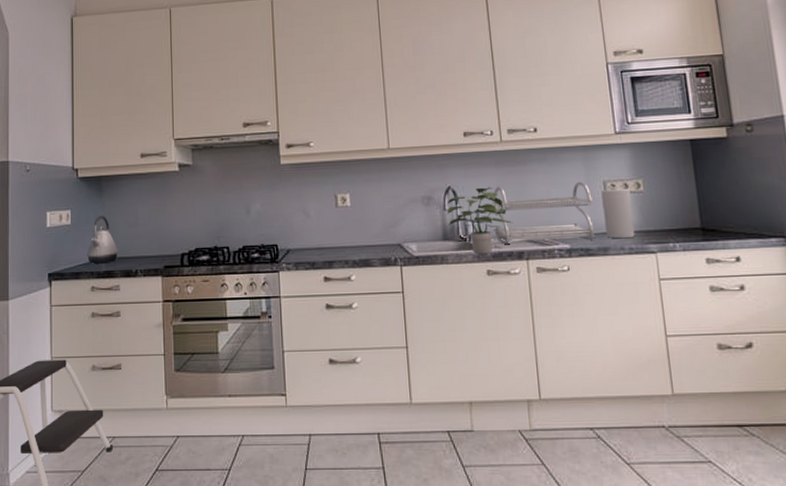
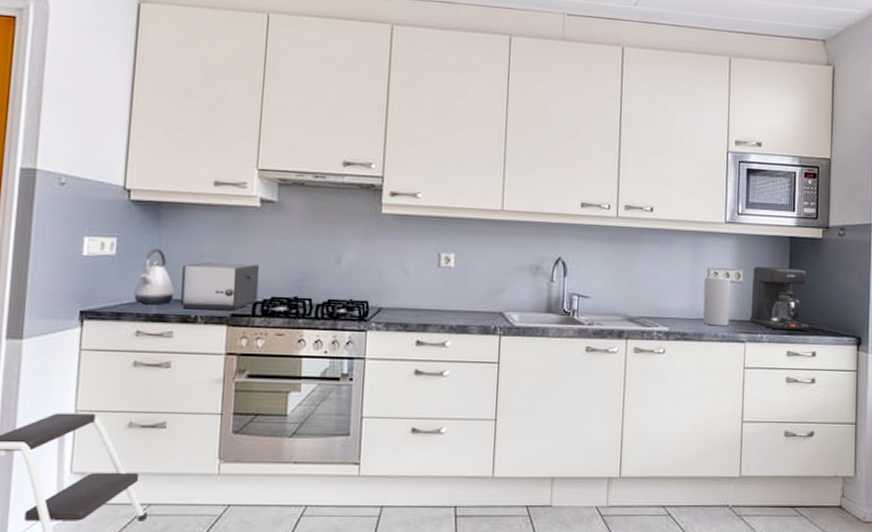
toaster: none [122,220,184,265] -> present [180,262,260,311]
potted plant: present [447,187,513,254] -> none [554,261,618,330]
dish rack: present [491,182,596,245] -> none [598,263,697,325]
coffee maker: none [653,171,728,237] -> present [749,266,809,330]

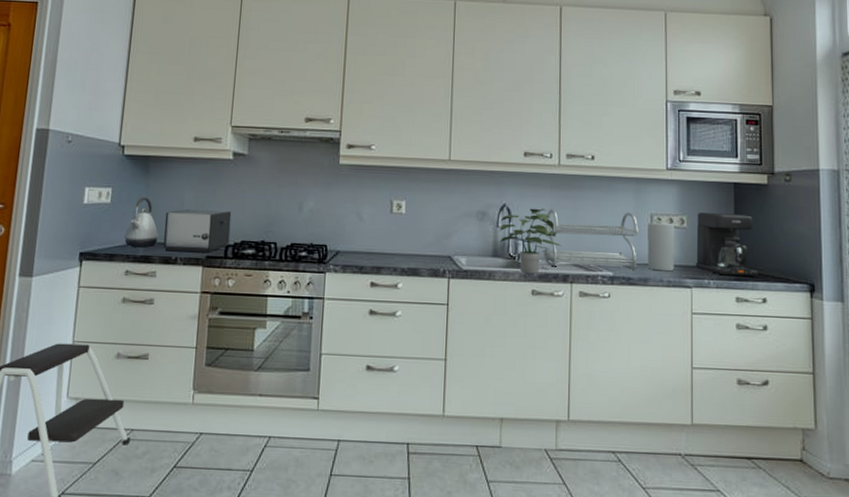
potted plant: none [554,261,618,330] -> present [500,208,562,274]
dish rack: none [598,263,697,325] -> present [543,209,640,270]

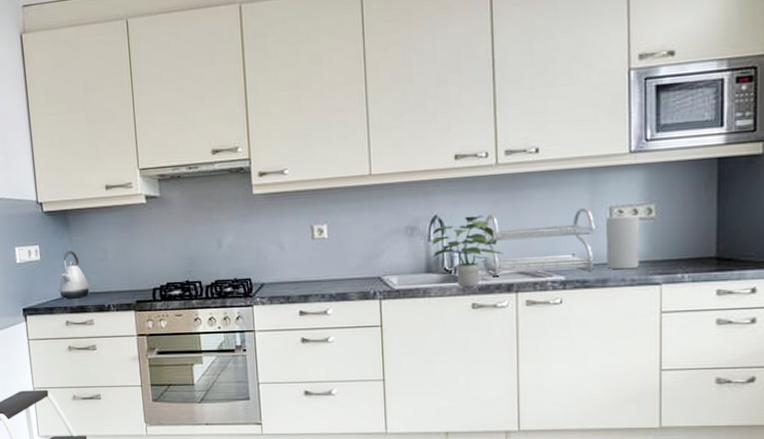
toaster: present [163,209,232,253] -> none [92,254,156,300]
coffee maker: present [695,212,758,276] -> none [665,194,746,267]

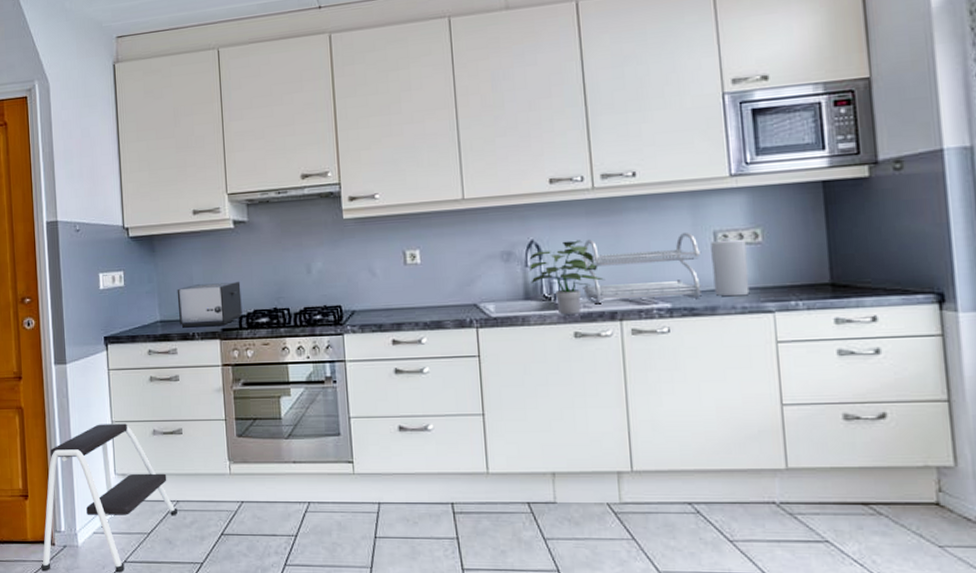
kettle: present [58,250,90,299] -> none [141,276,174,327]
toaster: none [92,254,156,300] -> present [177,281,242,328]

